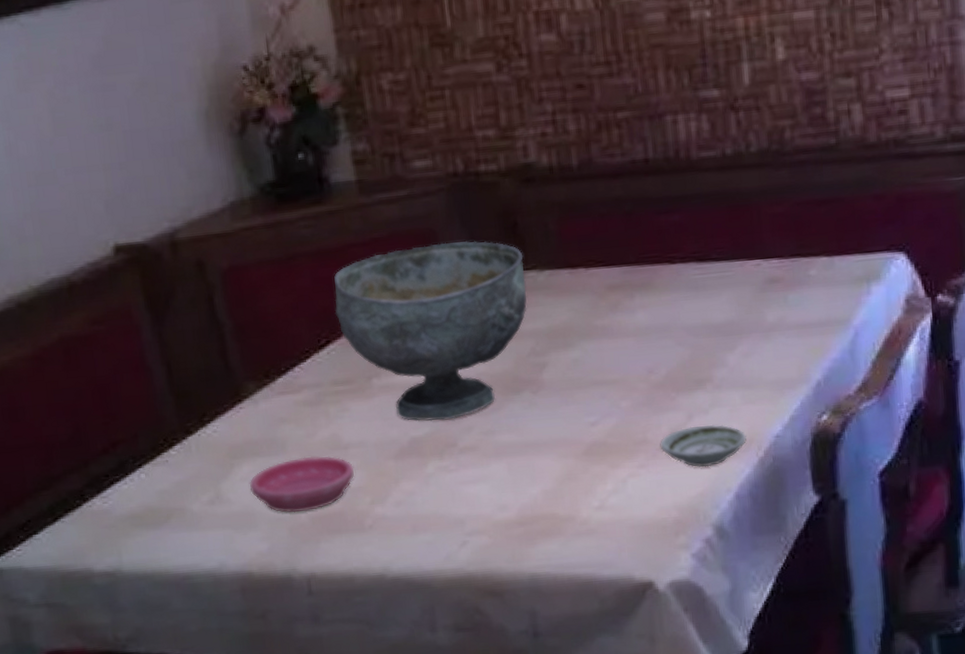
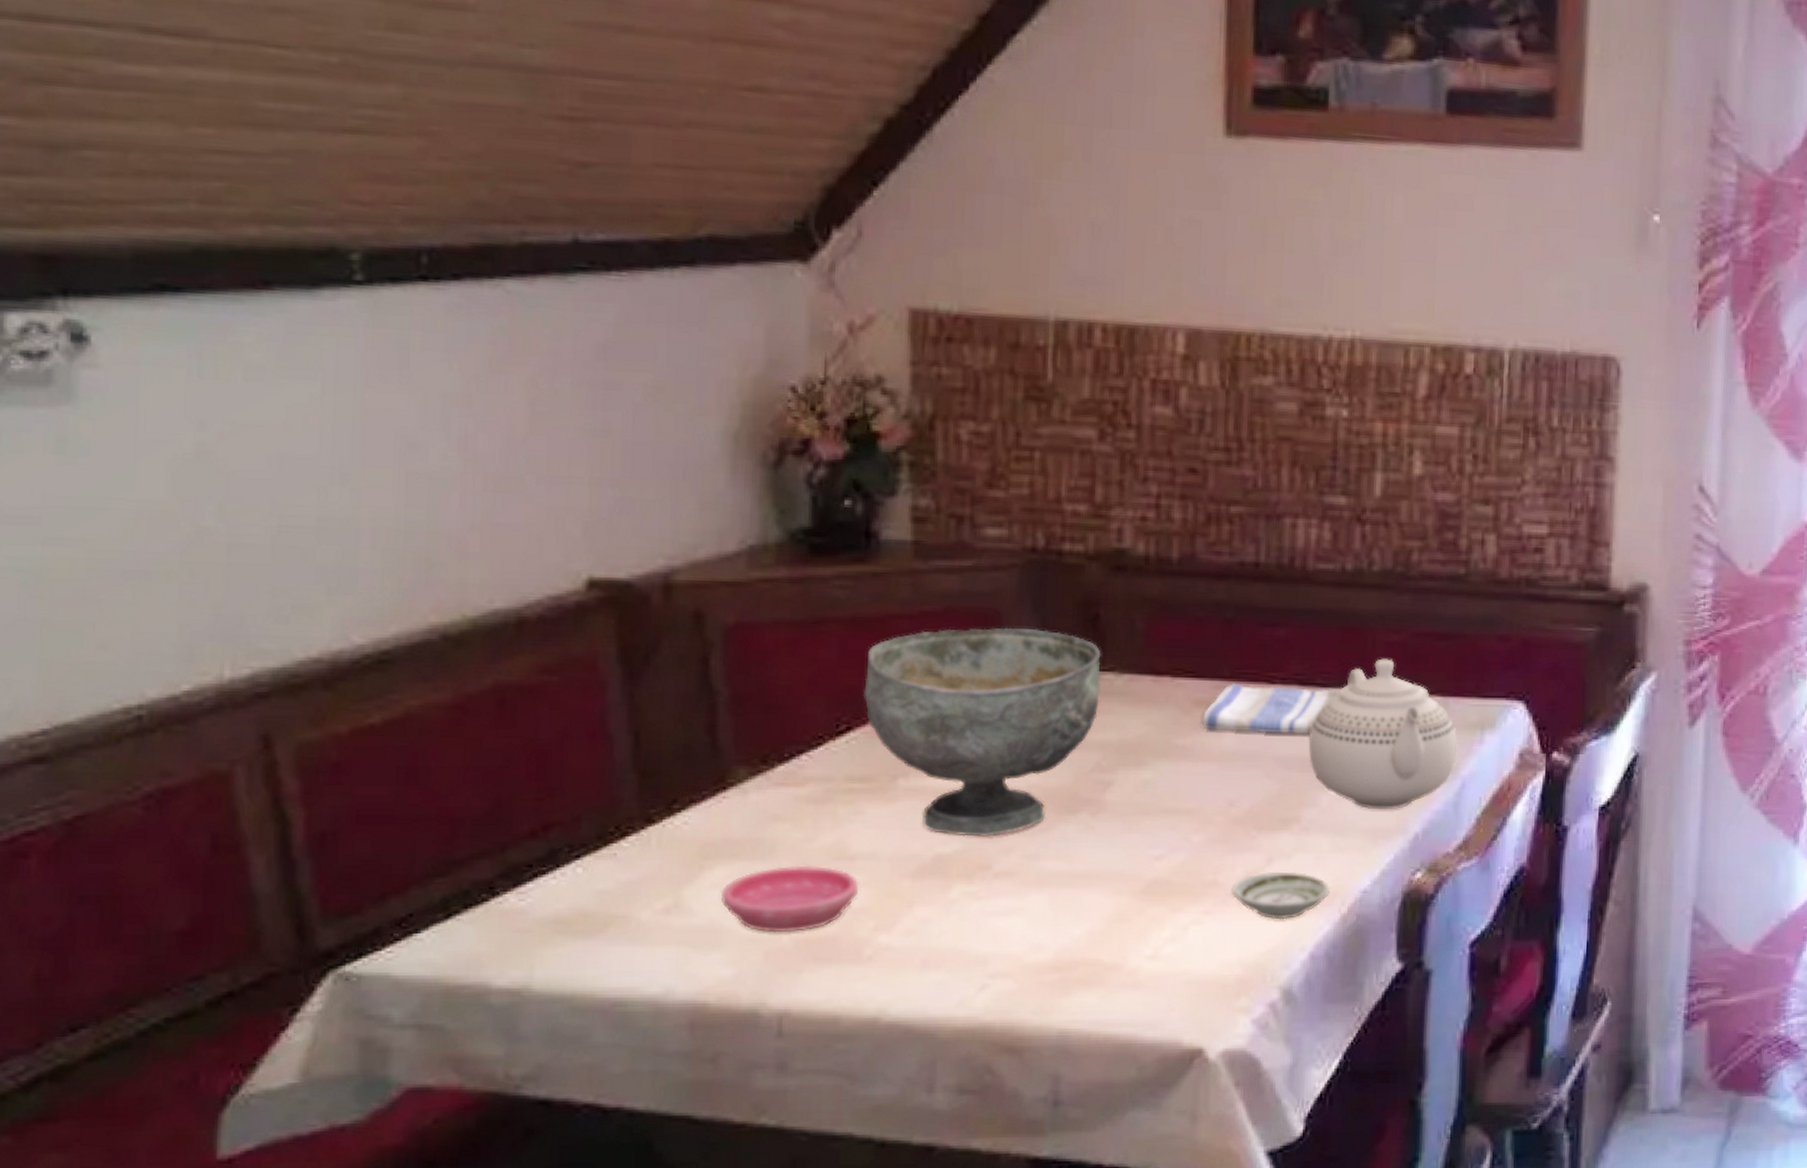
dish towel: none [616,260,736,310] -> present [1202,683,1342,734]
teapot: none [711,228,848,364] -> present [1309,658,1458,810]

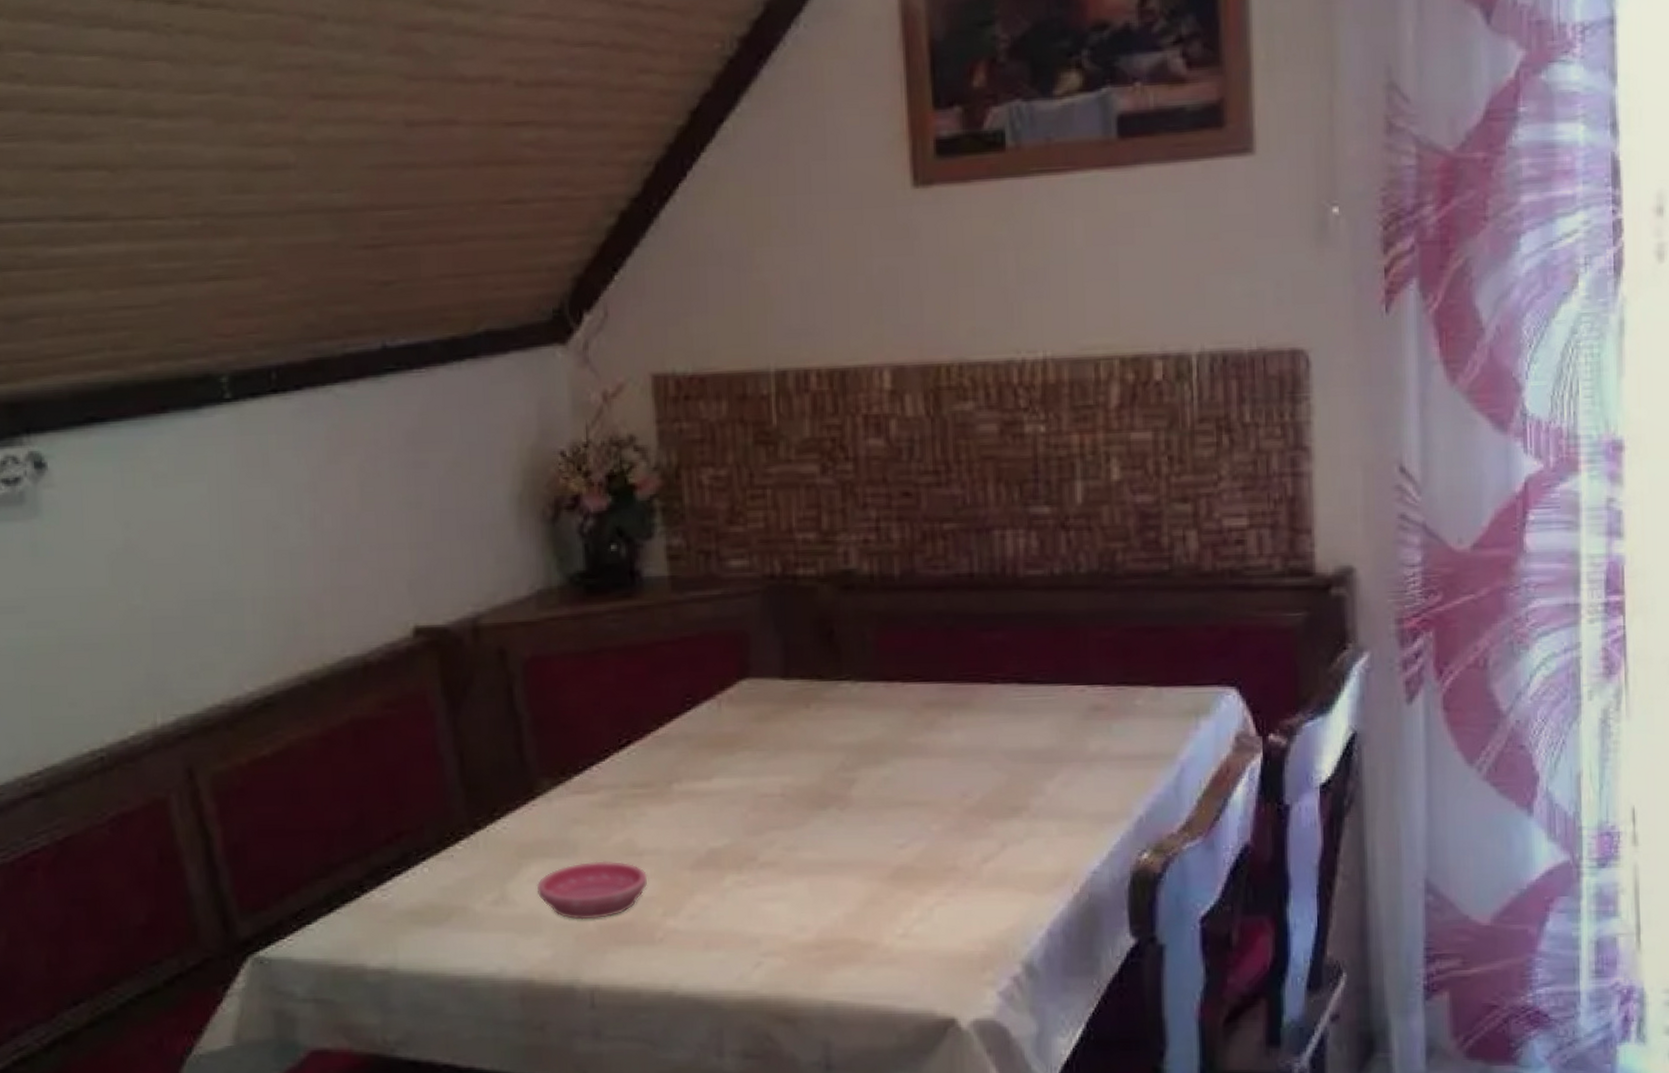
decorative bowl: present [862,627,1101,837] -> none [638,646,840,832]
dish towel: present [1202,683,1342,734] -> none [932,684,1059,730]
saucer: present [1231,871,1330,920] -> none [970,855,1062,900]
teapot: present [1309,658,1458,810] -> none [1032,654,1174,796]

